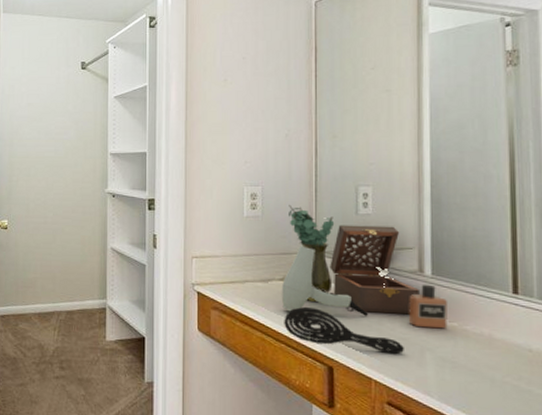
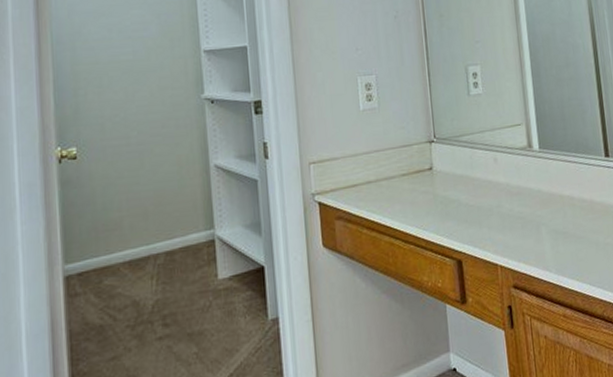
hair dryer: present [281,246,368,316] -> none [405,135,488,209]
hairbrush: present [284,306,404,355] -> none [410,199,523,239]
vase: present [289,205,335,302] -> none [404,92,454,194]
jewelry box: present [330,225,419,315] -> none [449,104,531,197]
perfume: present [408,284,449,329] -> none [522,158,557,204]

